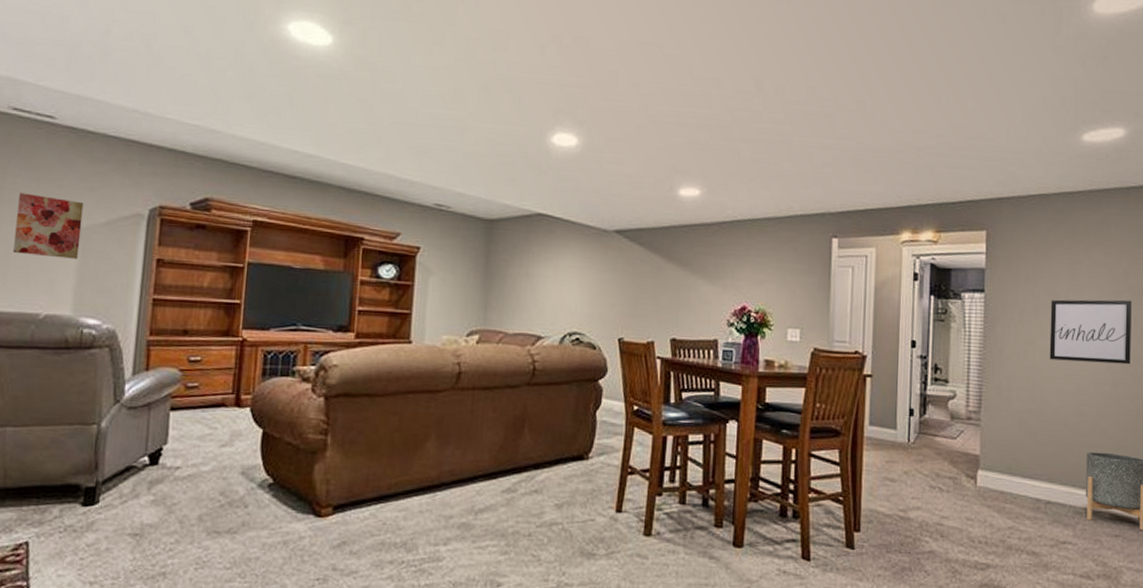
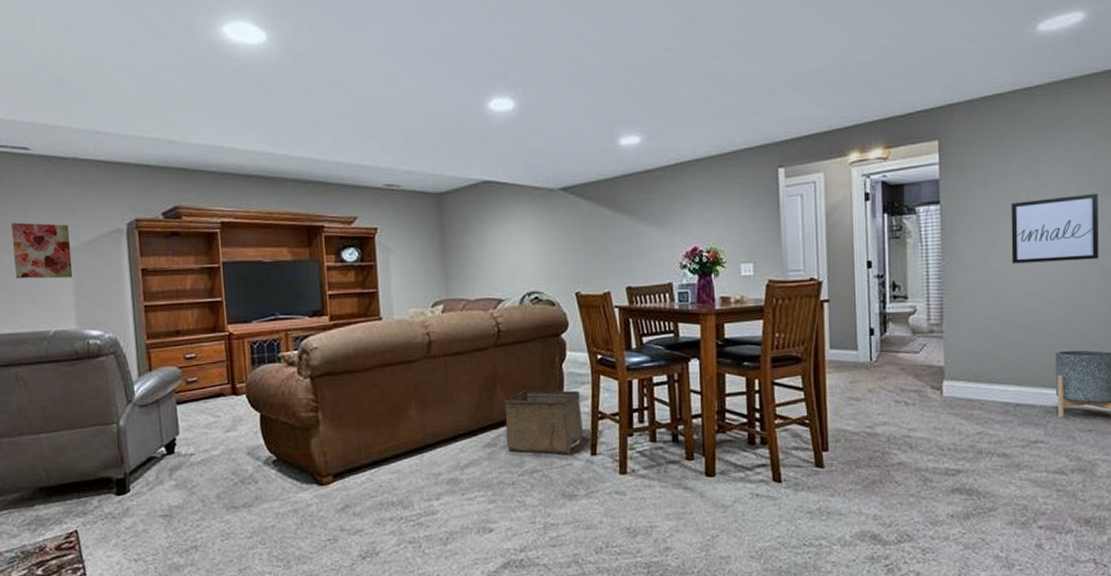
storage bin: none [527,436,611,508] -> present [504,390,583,454]

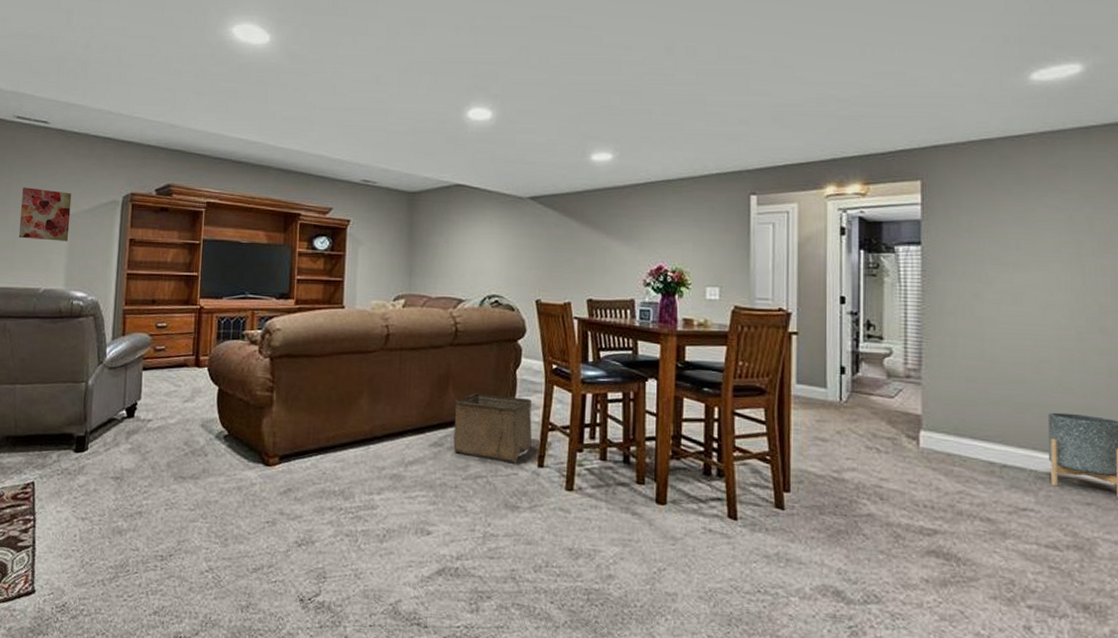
wall art: present [1011,193,1099,264] -> none [999,248,1099,318]

